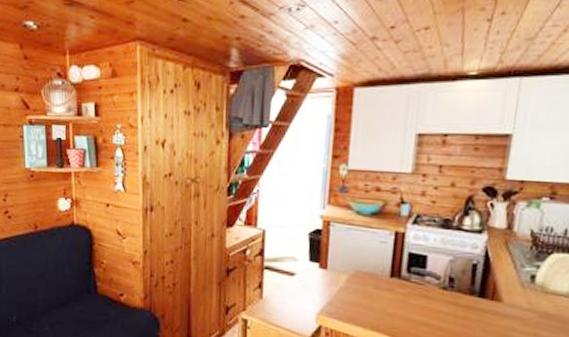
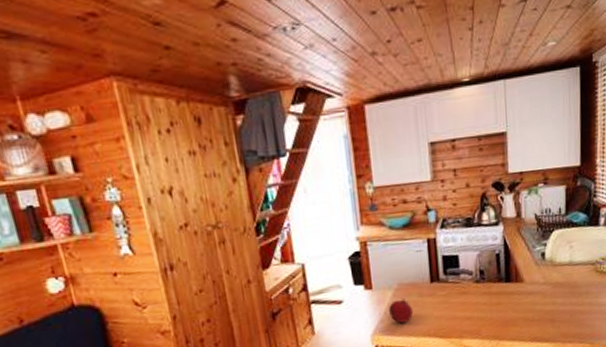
fruit: none [339,285,366,311] -> present [388,297,414,323]

